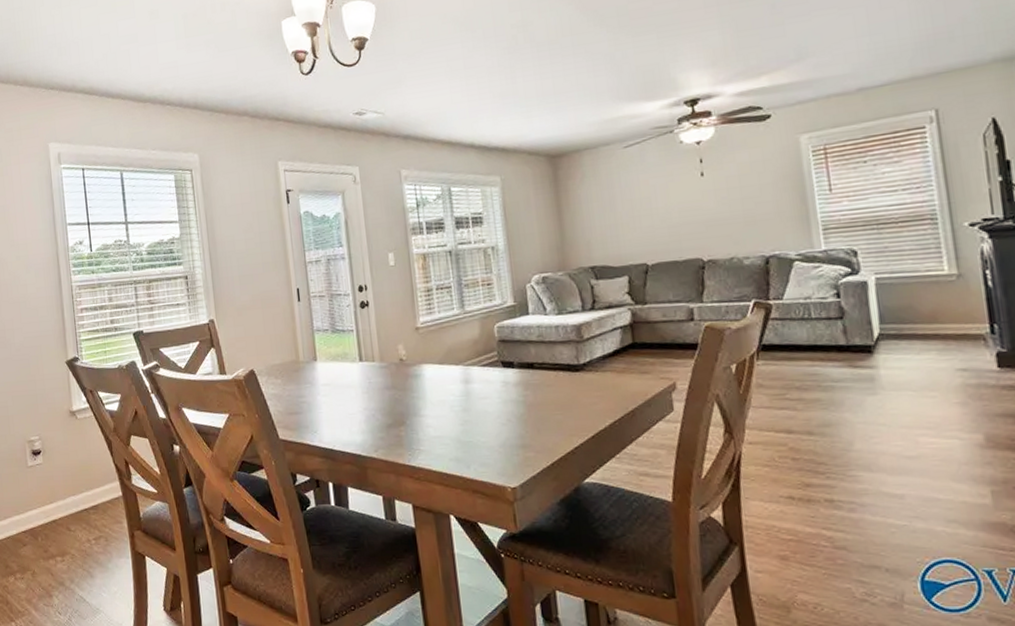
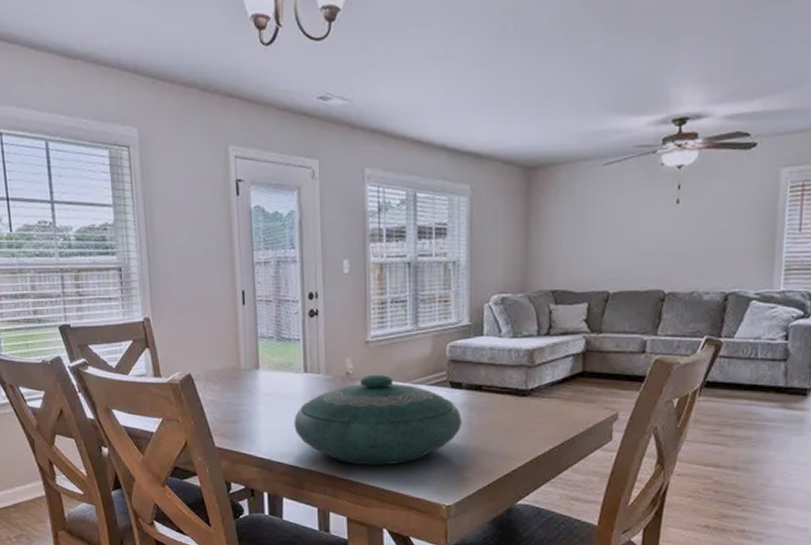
decorative bowl: none [353,358,518,450] -> present [294,374,462,465]

